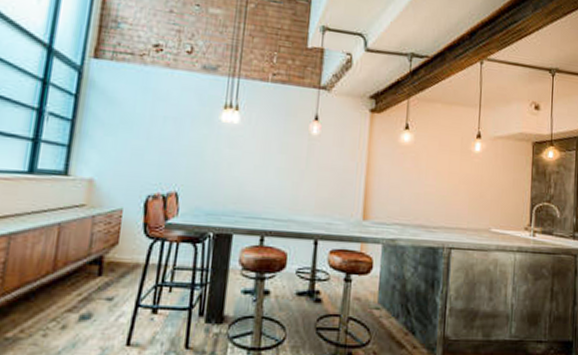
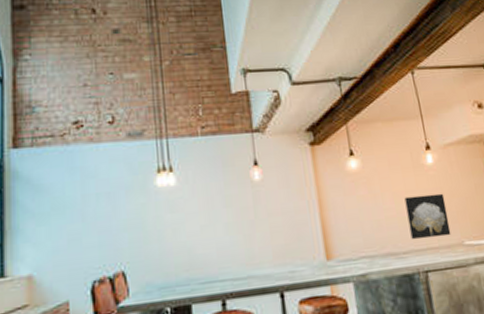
wall art: none [444,177,483,221] -> present [404,193,451,240]

